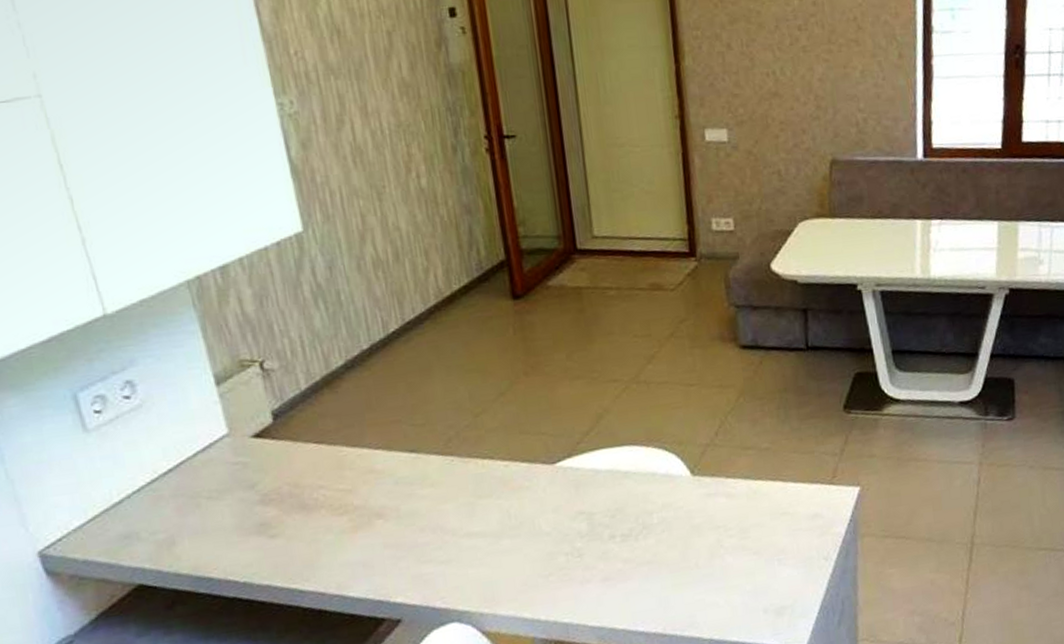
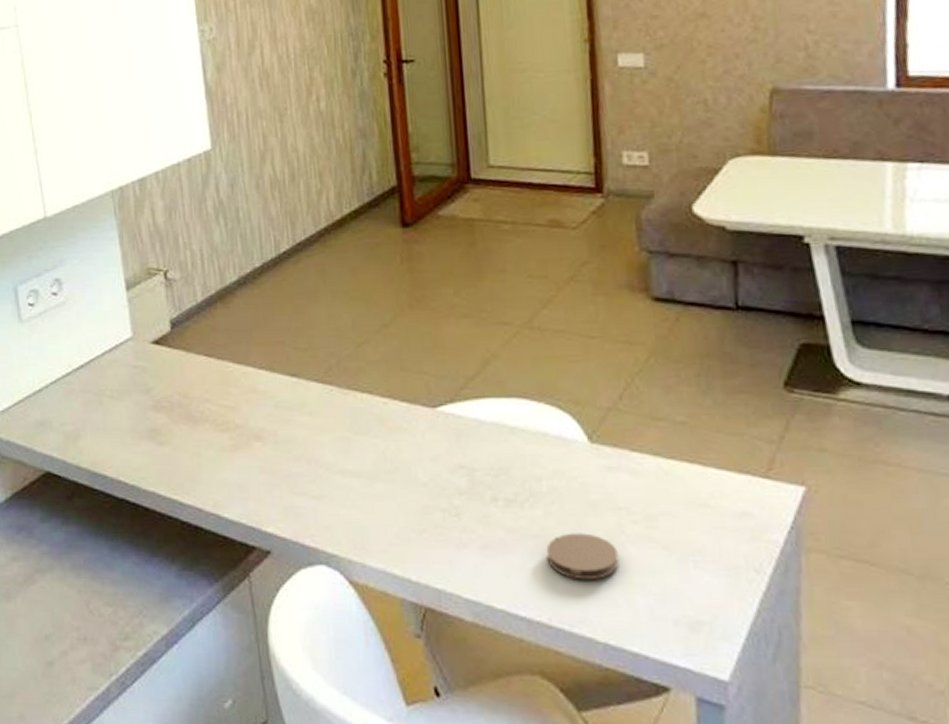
coaster: none [659,552,720,592] -> present [546,533,619,581]

